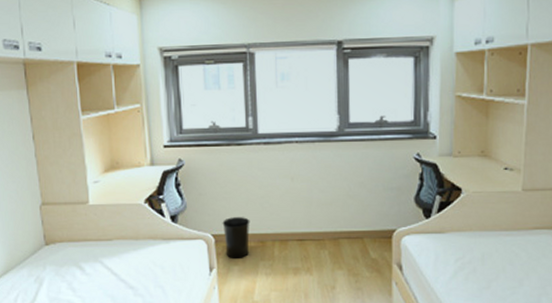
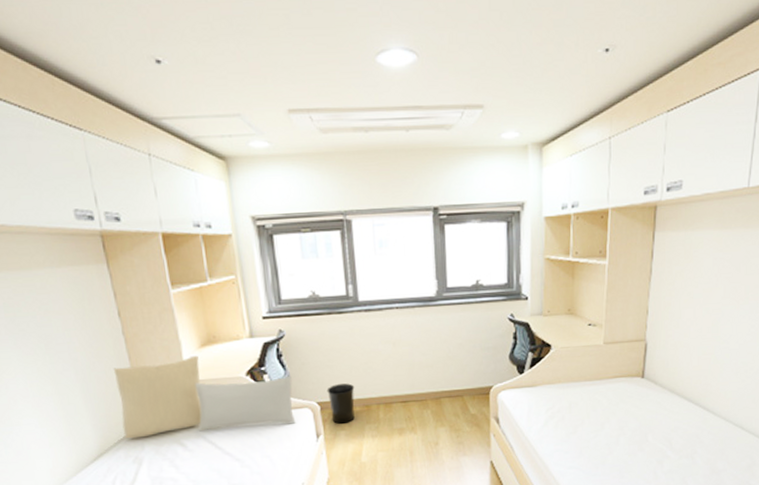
pillow: none [24,180,102,258] -> present [113,355,202,439]
pillow: none [96,205,190,256] -> present [195,375,296,432]

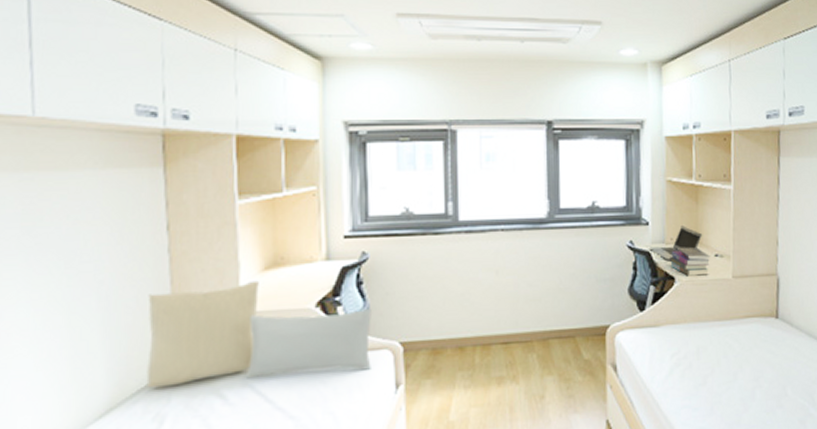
waste bin: present [326,383,355,424] -> none [413,319,447,370]
laptop: none [528,299,577,330] -> present [649,226,702,260]
books: none [547,318,584,344] -> present [670,247,711,276]

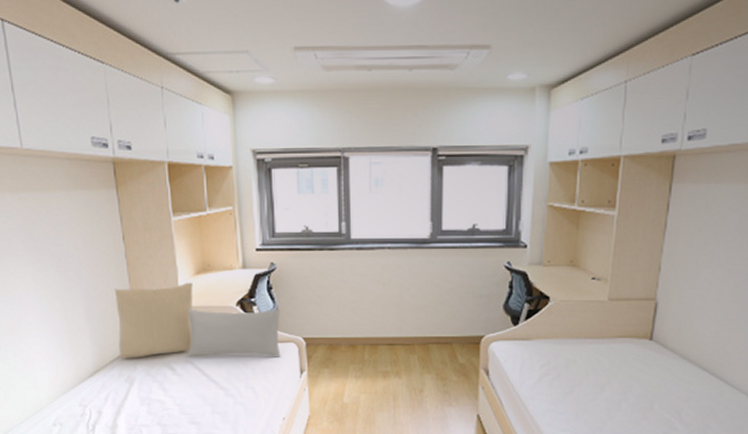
laptop: present [649,226,702,260] -> none [526,249,580,281]
books: present [670,247,711,276] -> none [546,269,588,297]

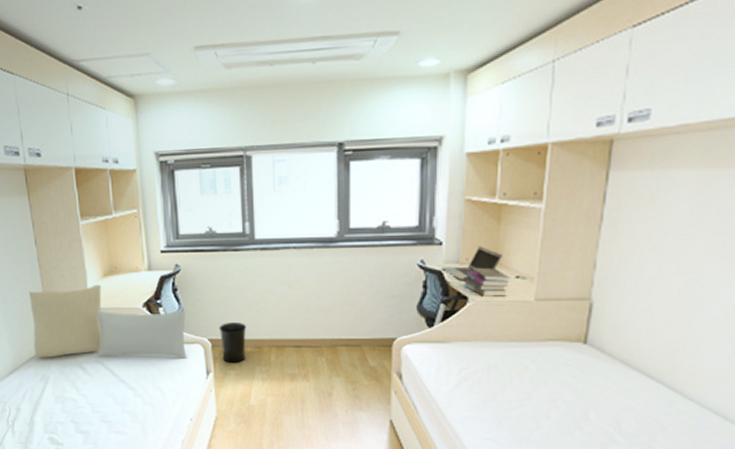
waste bin: none [313,321,341,361] -> present [219,323,247,363]
laptop: none [526,249,580,281] -> present [442,246,502,280]
books: none [546,269,588,297] -> present [464,267,511,297]

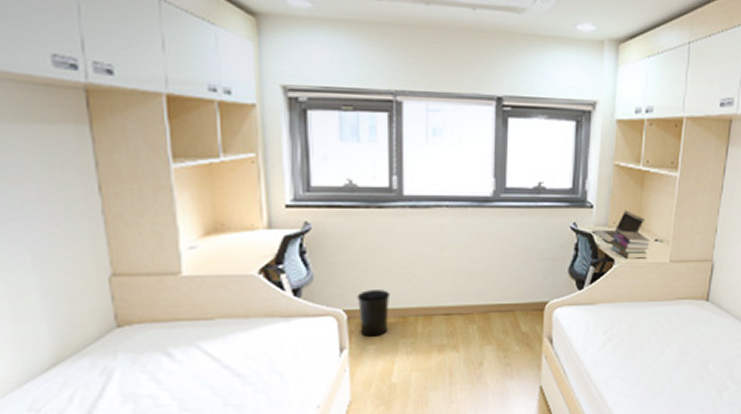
pillow: present [28,284,102,358] -> none [85,246,200,344]
pillow: present [97,310,187,359] -> none [192,276,316,339]

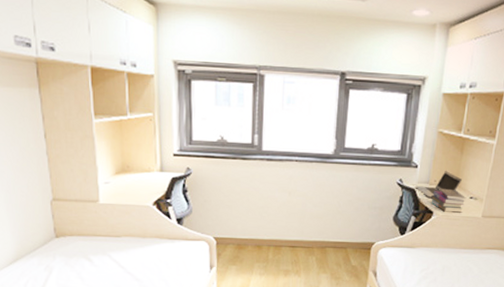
waste bin: present [357,290,391,337] -> none [224,223,249,259]

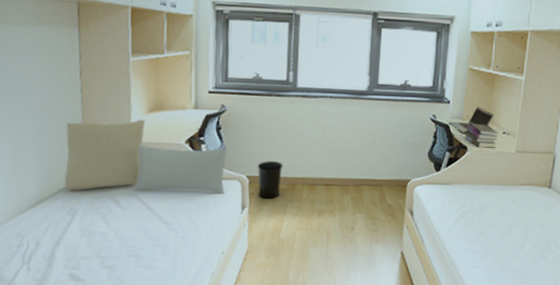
pillow: none [35,181,112,249] -> present [64,119,145,191]
pillow: none [106,206,194,254] -> present [134,144,227,194]
waste bin: none [224,223,249,259] -> present [257,161,283,199]

